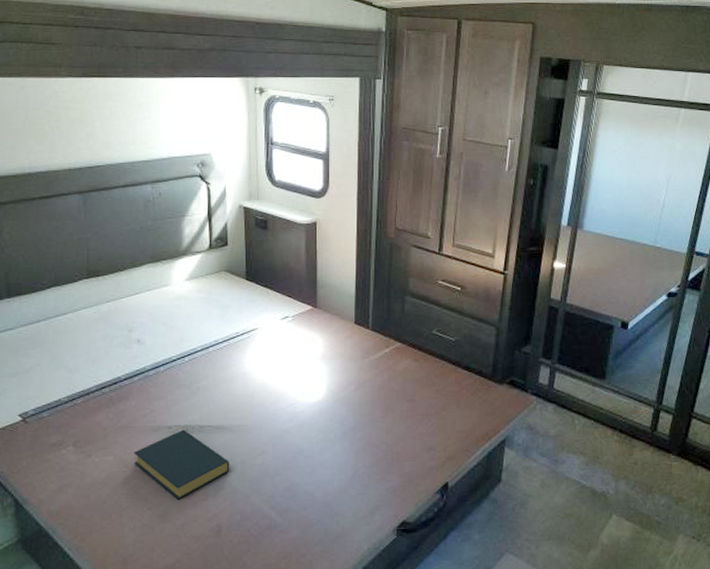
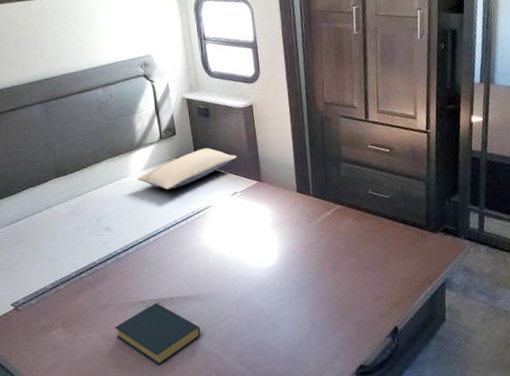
pillow: none [178,264,294,305] -> present [137,148,238,190]

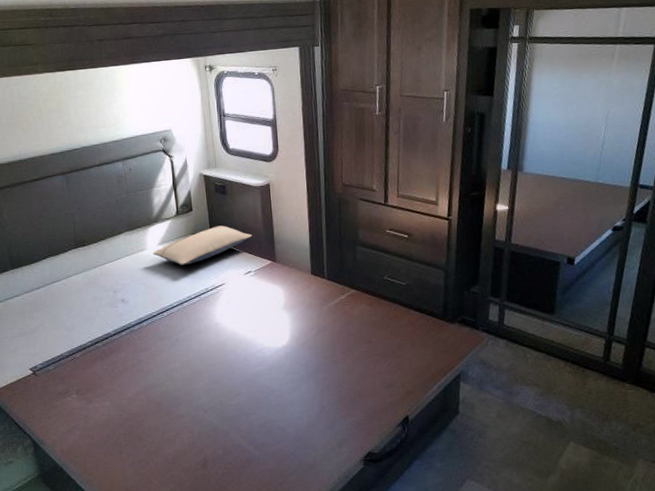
hardback book: present [114,302,201,366] -> none [127,376,211,438]

